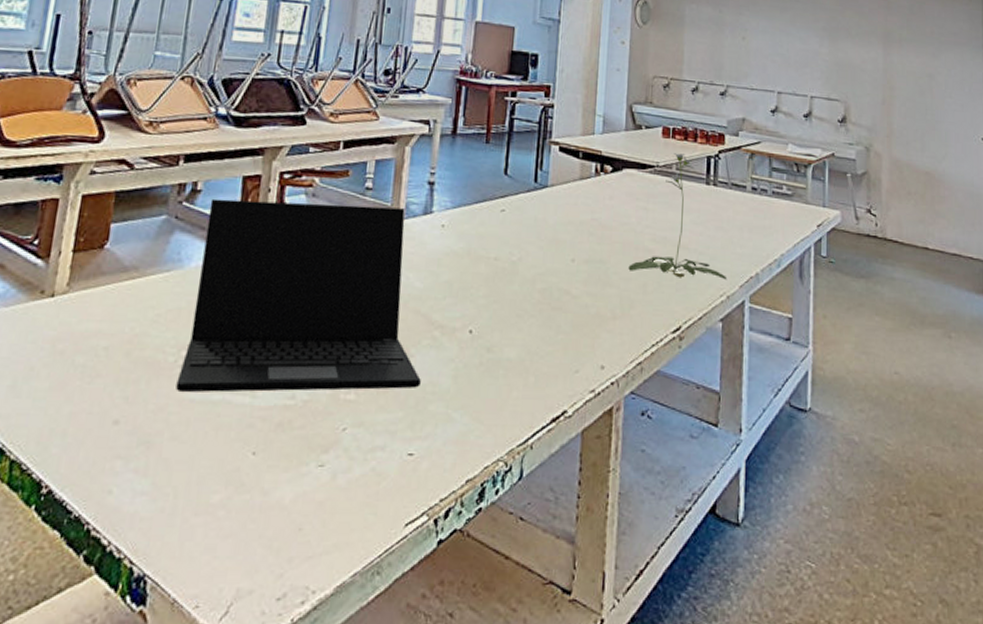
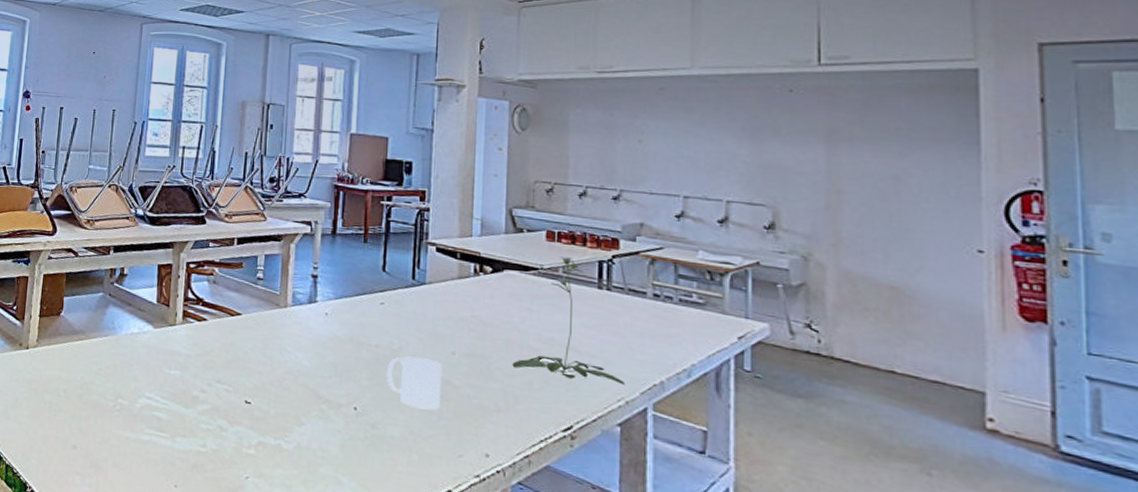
laptop: present [176,198,421,393] -> none [115,281,311,452]
mug: none [504,267,562,325] -> present [386,356,442,410]

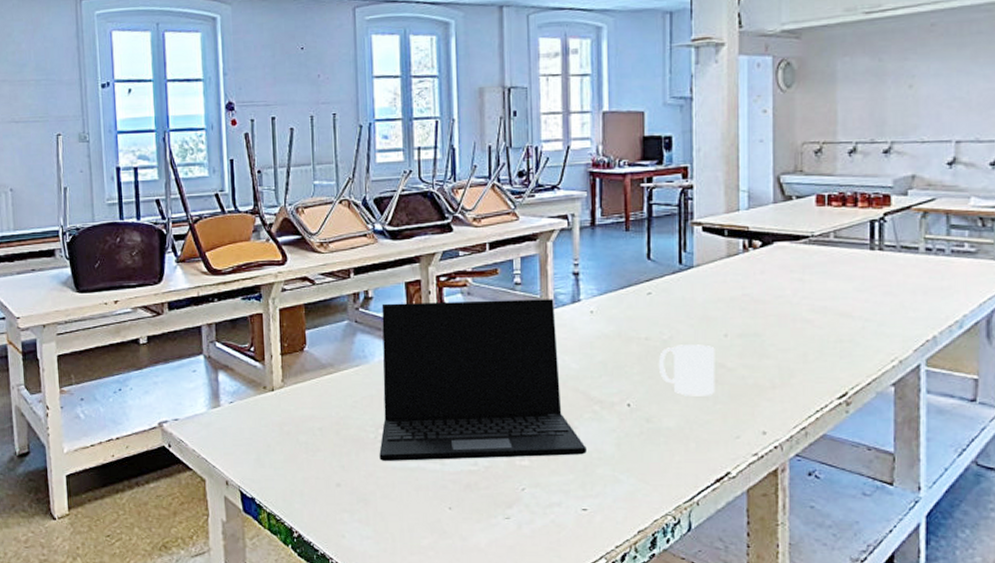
laptop: none [115,281,311,452] -> present [379,299,587,462]
plant: present [512,256,626,386] -> none [786,220,899,346]

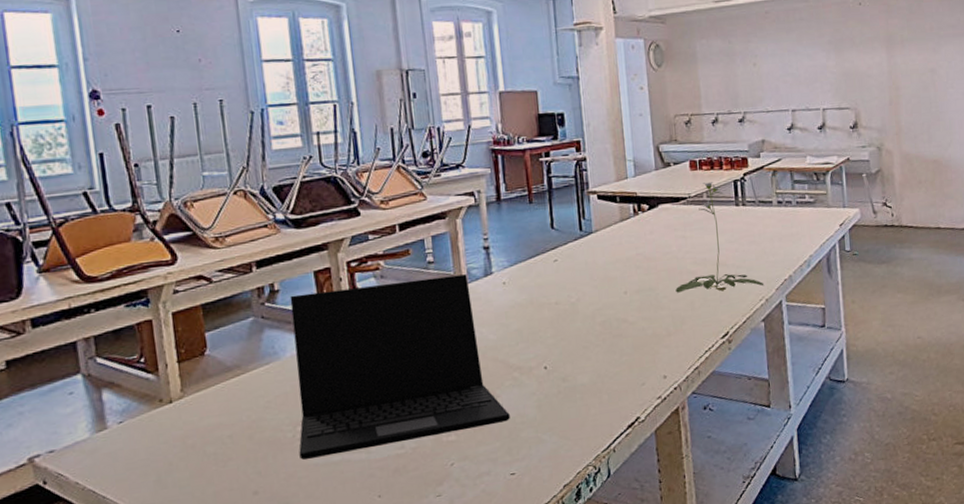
mug: present [658,344,715,396] -> none [569,303,621,352]
plant: none [786,220,899,346] -> present [675,182,765,293]

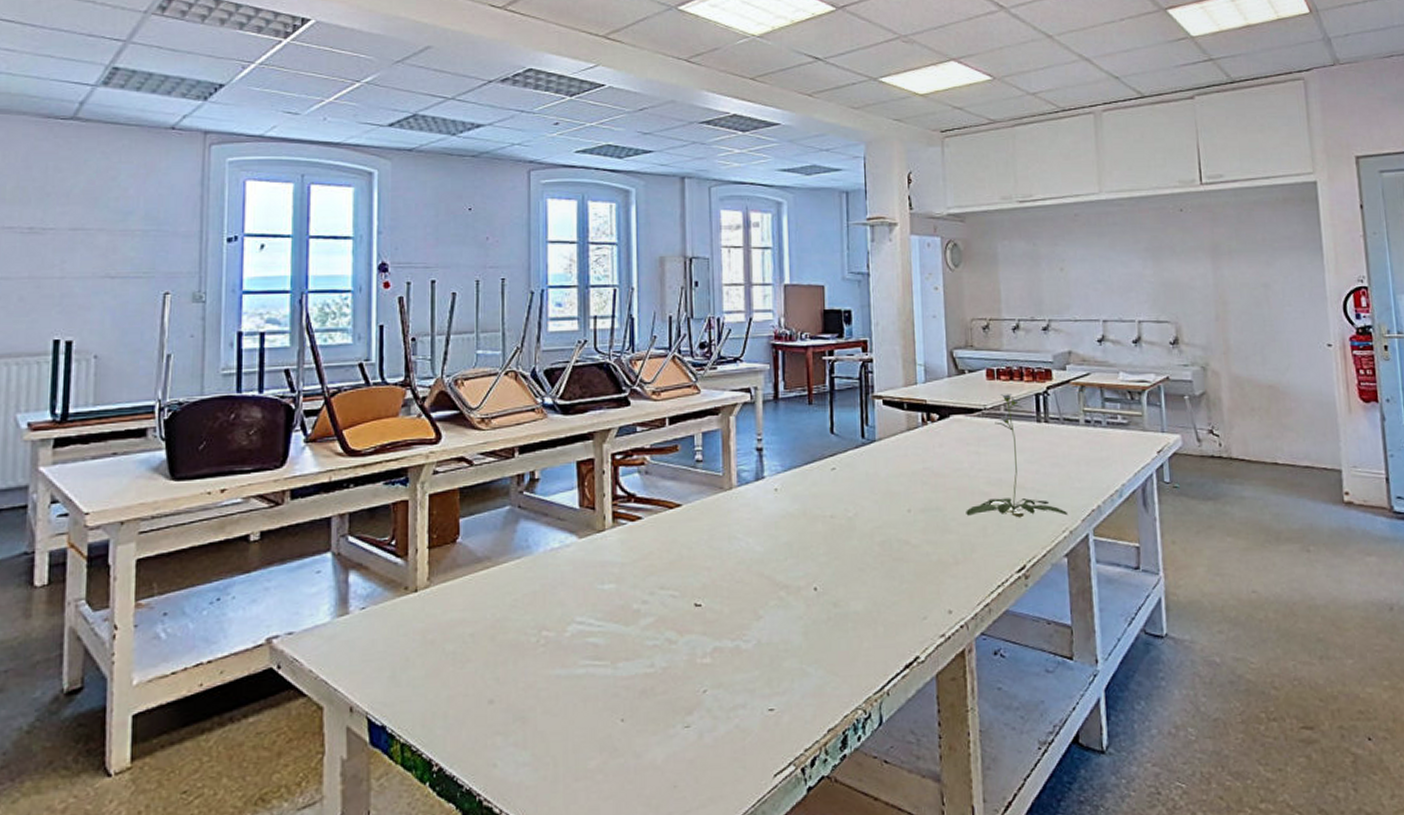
laptop: present [290,274,510,460] -> none [541,477,773,670]

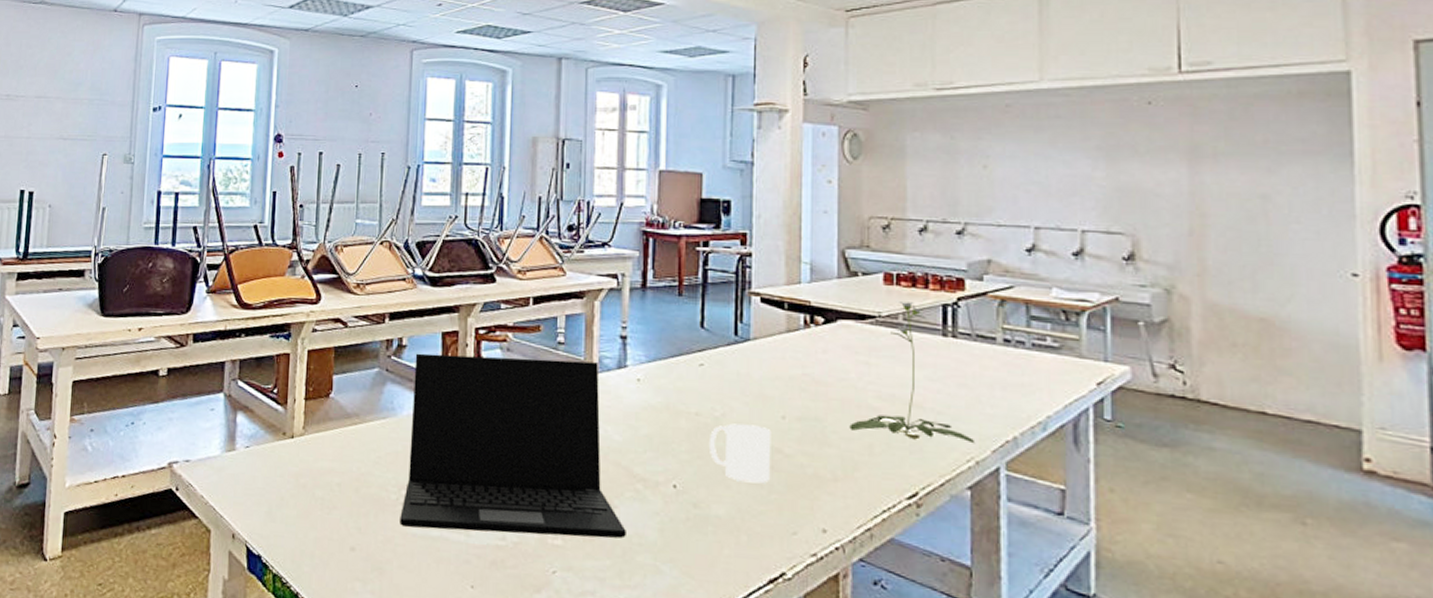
laptop: none [541,477,773,670] -> present [400,353,626,539]
mug: none [844,521,901,576] -> present [708,423,771,484]

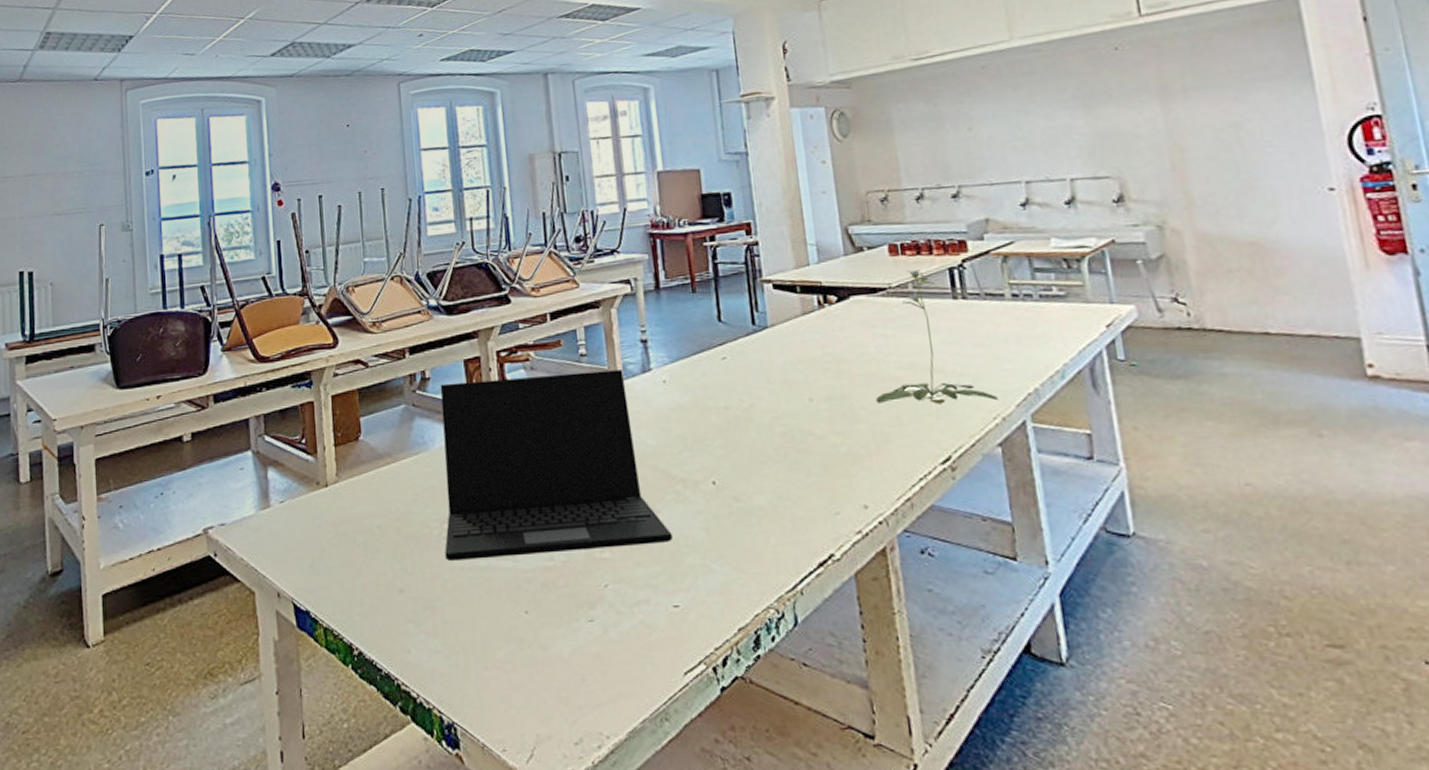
mug: present [708,423,771,484] -> none [741,411,807,469]

